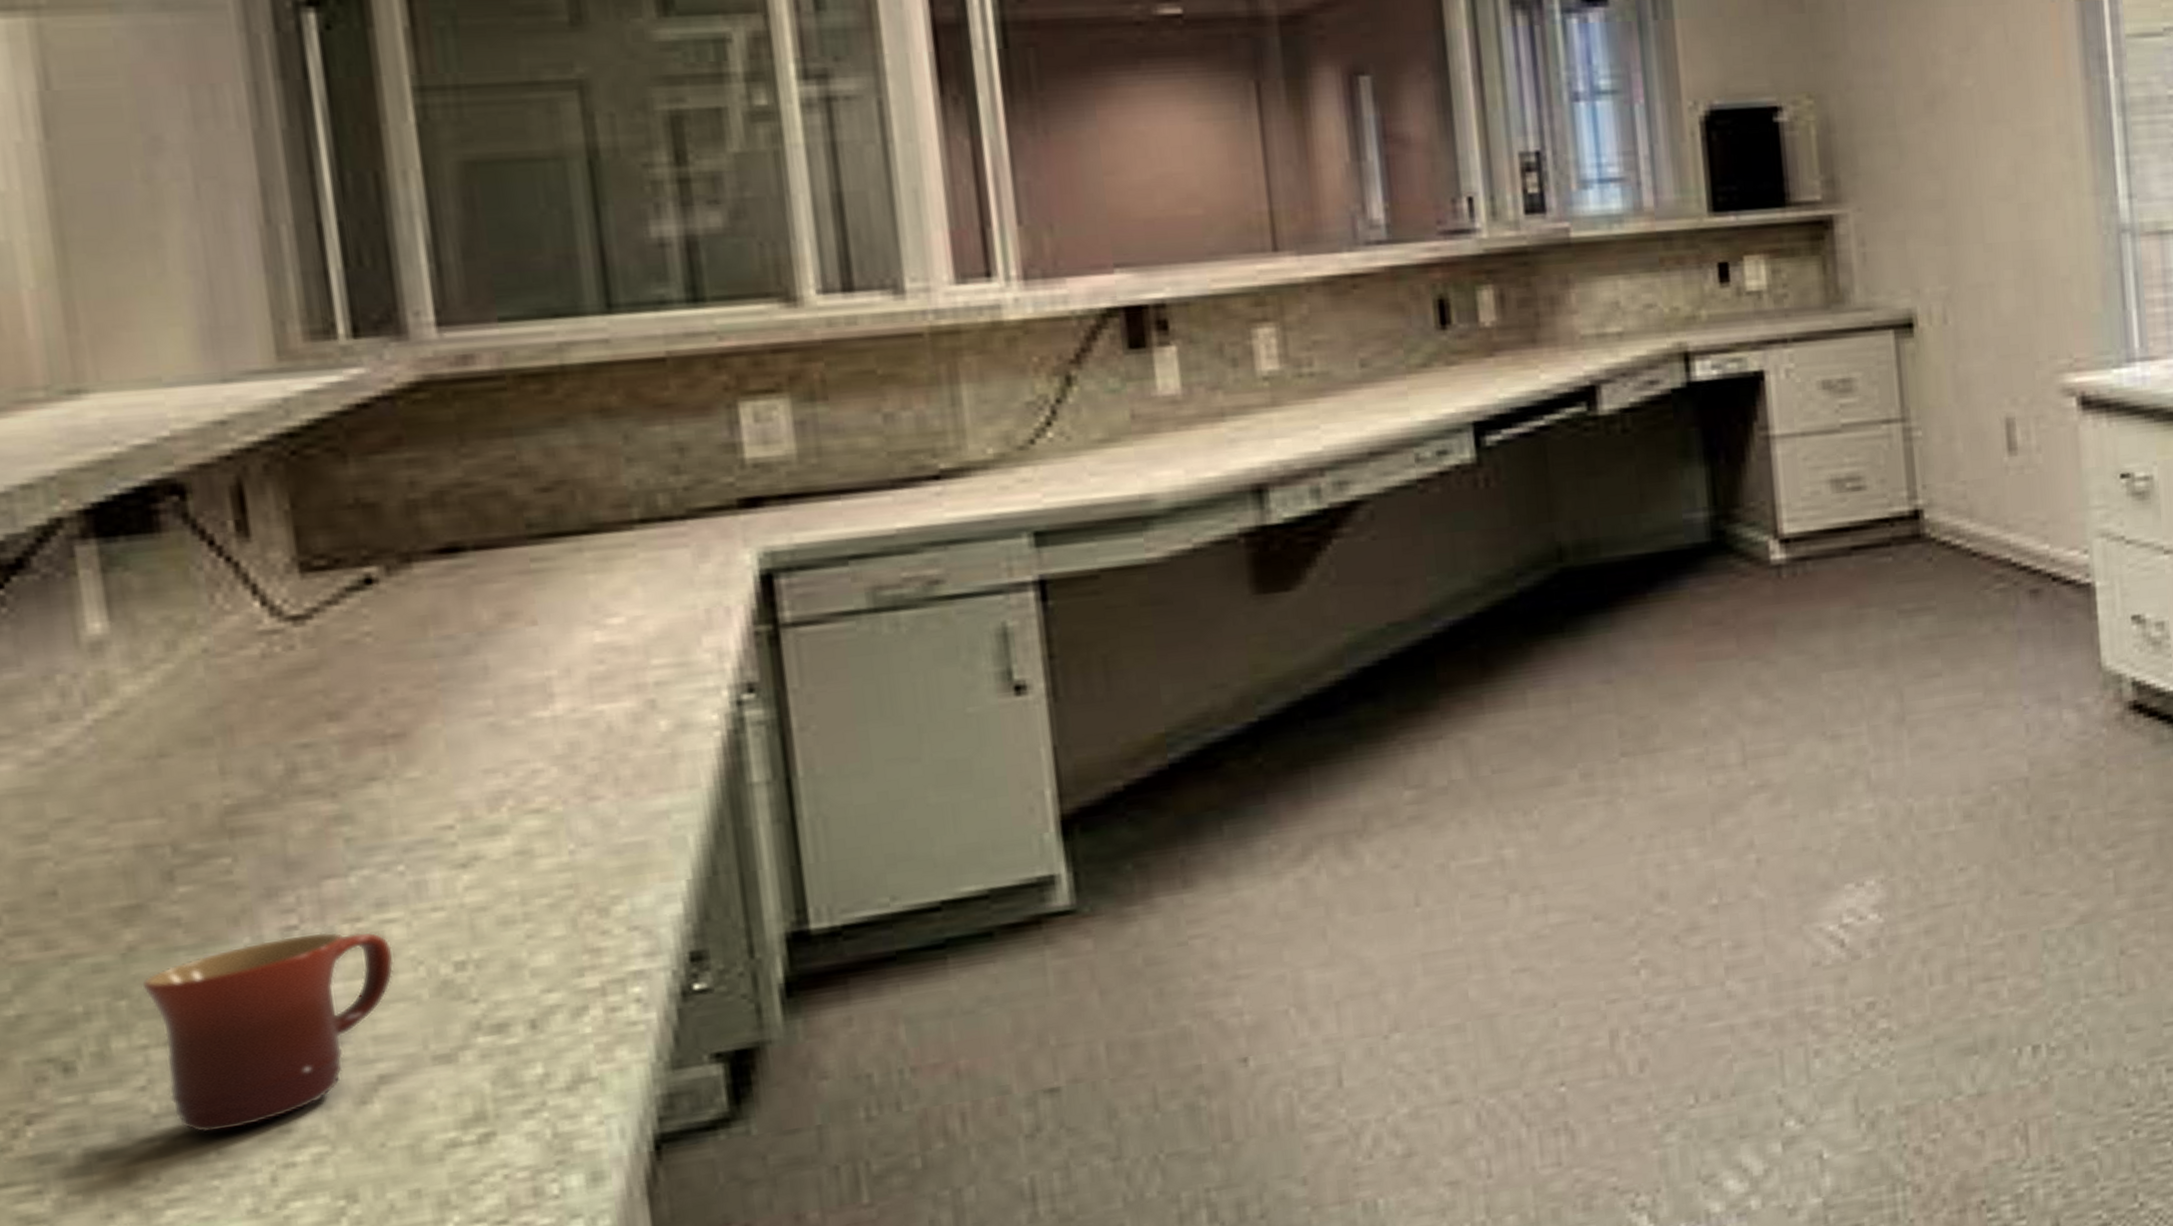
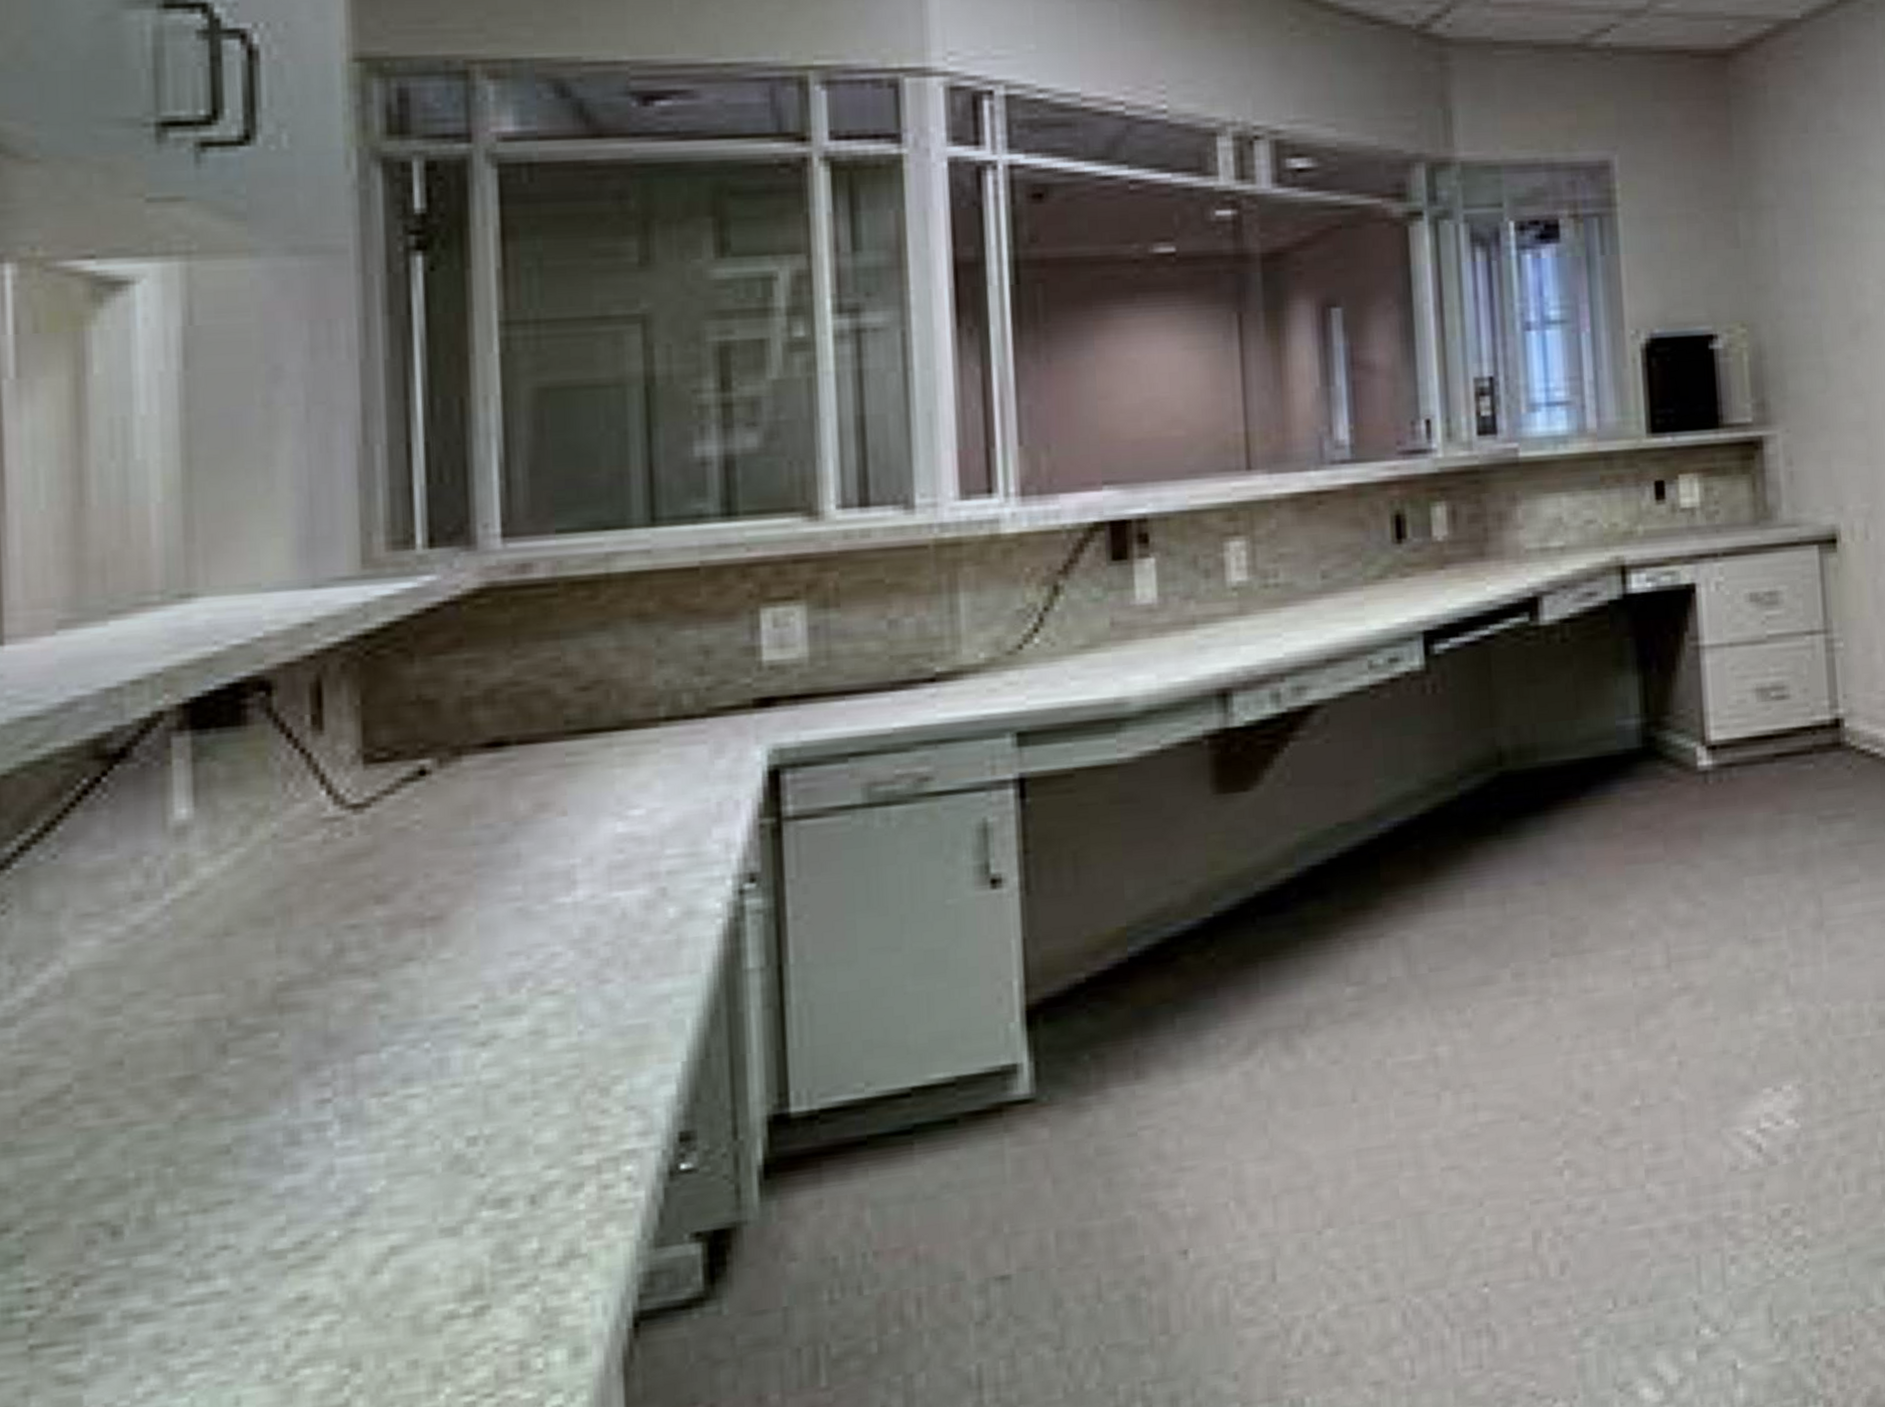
mug: present [142,932,394,1133] -> none [189,1105,413,1299]

